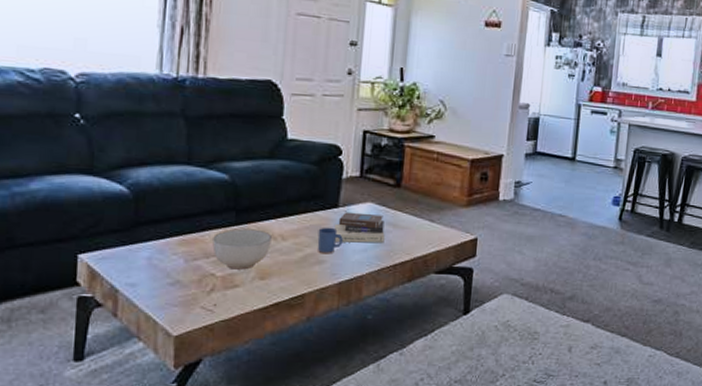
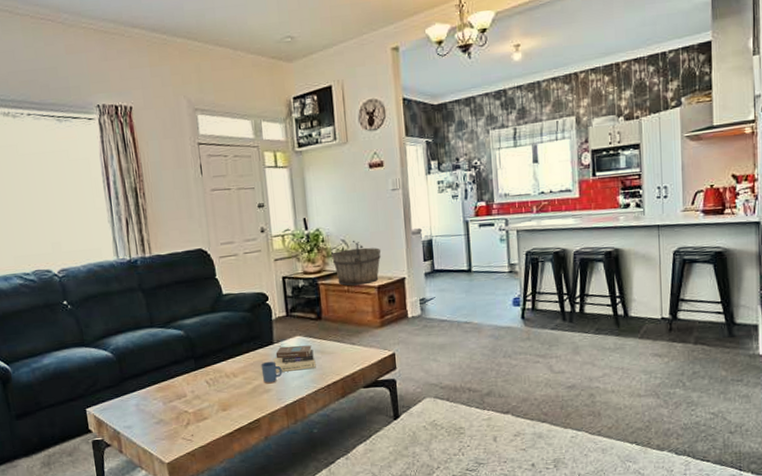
bowl: present [212,228,273,270] -> none [181,371,227,406]
wooden bucket: none [425,102,481,156] -> present [331,240,381,286]

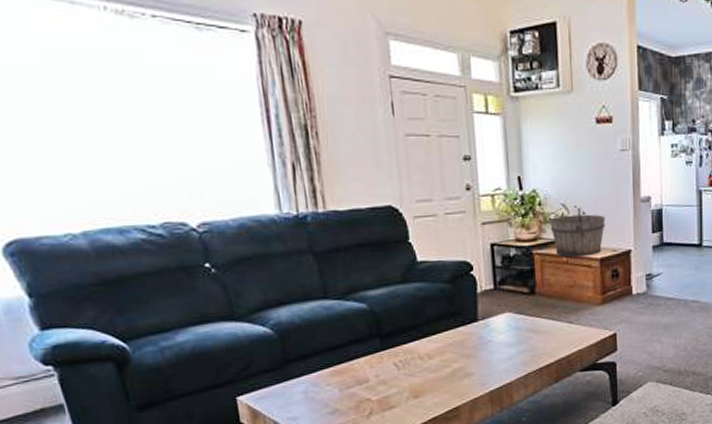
mug: present [261,361,283,384] -> none [462,340,488,367]
books: present [273,345,316,373] -> none [477,323,527,354]

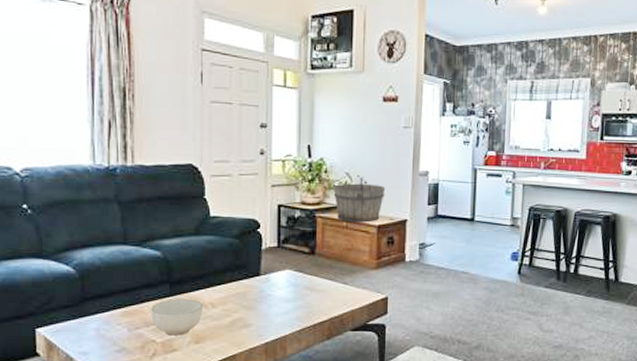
bowl: none [362,352,420,392] -> present [151,299,204,336]

